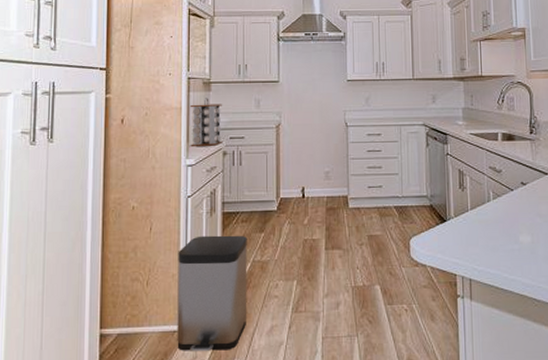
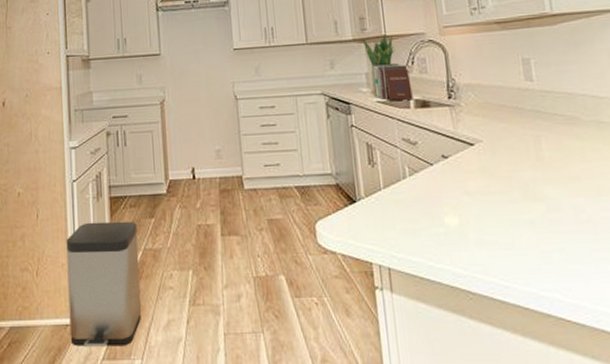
spice rack: present [190,98,223,147] -> none [71,76,106,129]
planter: none [462,75,492,127] -> present [363,35,400,94]
books: none [467,100,501,134] -> present [370,63,413,101]

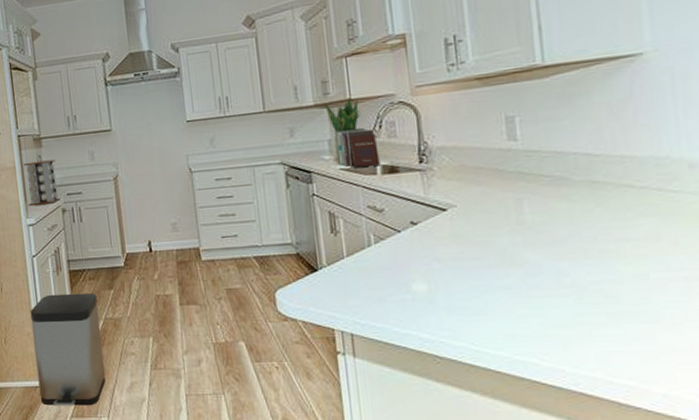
spice rack: none [71,76,106,129] -> present [24,154,61,207]

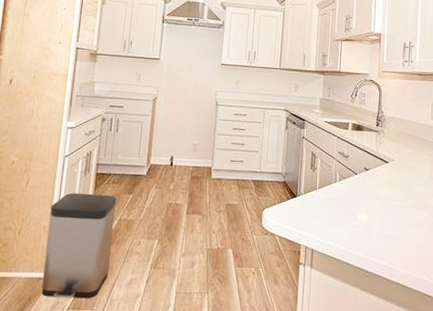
spice rack: present [24,154,61,207] -> none [72,67,106,113]
planter: present [326,98,366,162] -> none [321,71,347,115]
books: present [334,128,380,168] -> none [323,92,352,124]

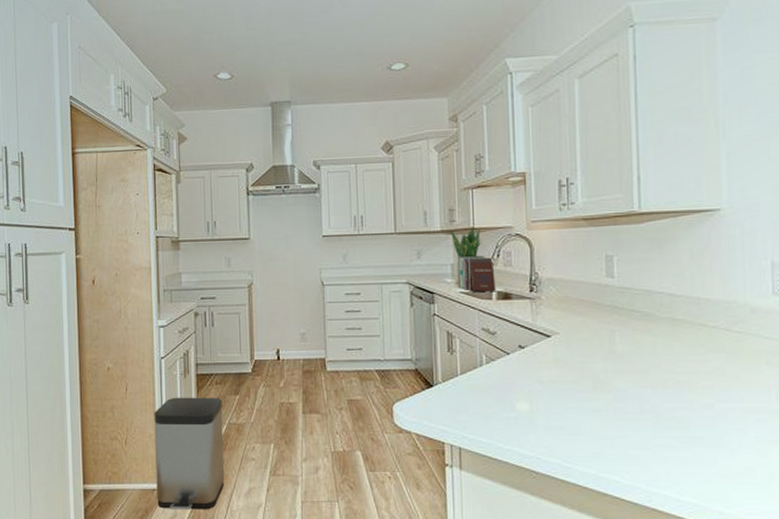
planter: none [321,71,347,115] -> present [451,227,486,285]
books: none [323,92,352,124] -> present [457,255,496,293]

